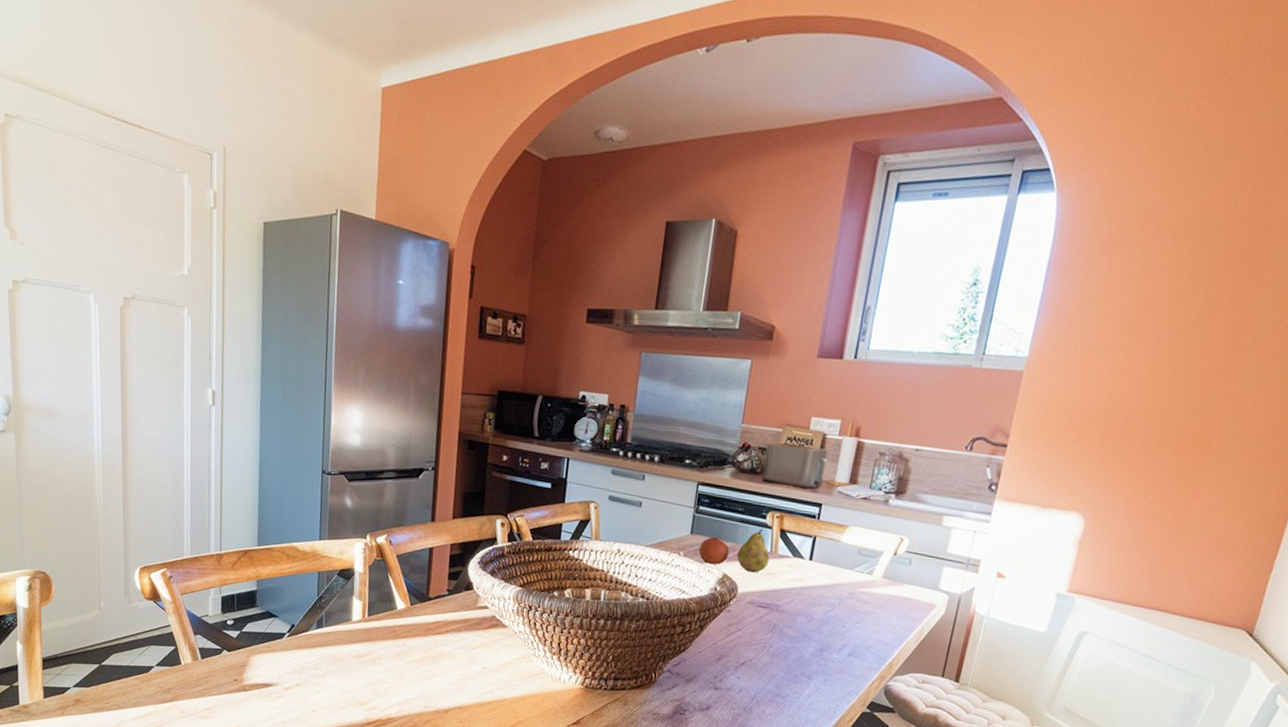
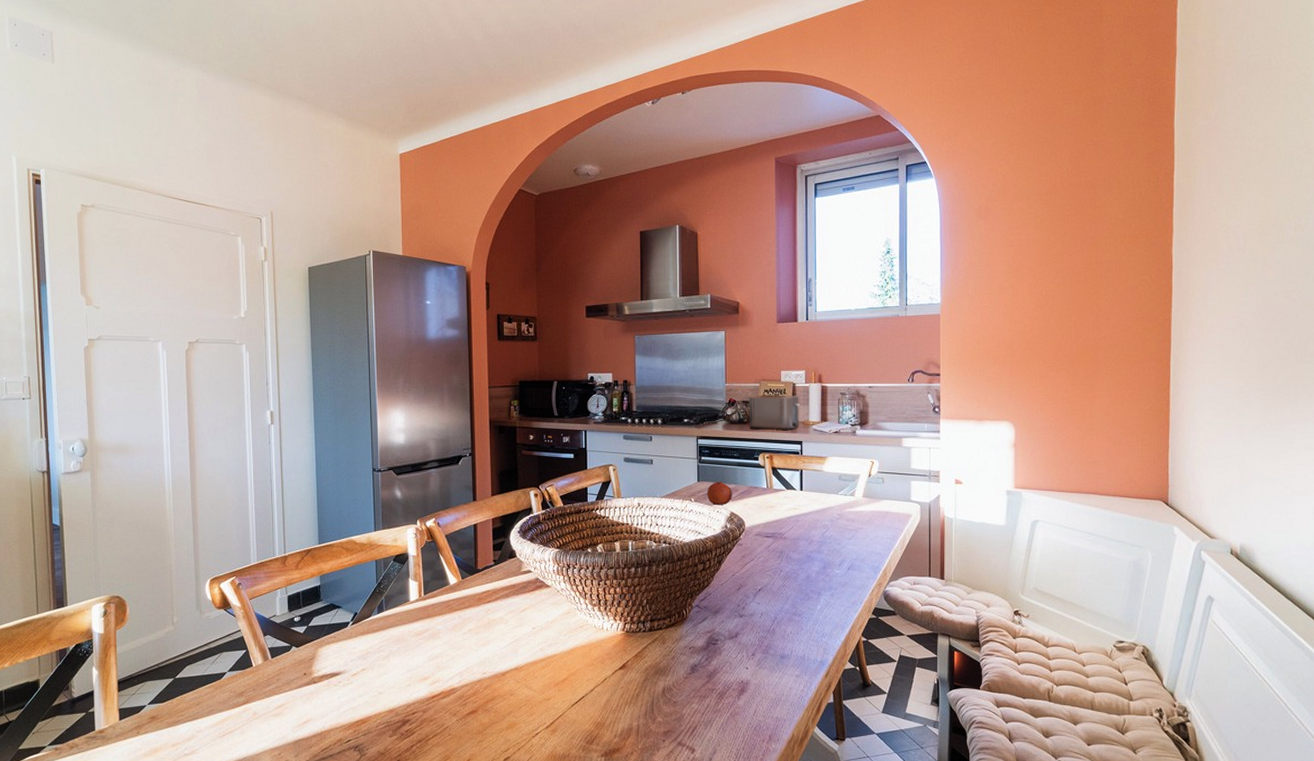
fruit: present [736,528,770,573] -> none [739,468,767,508]

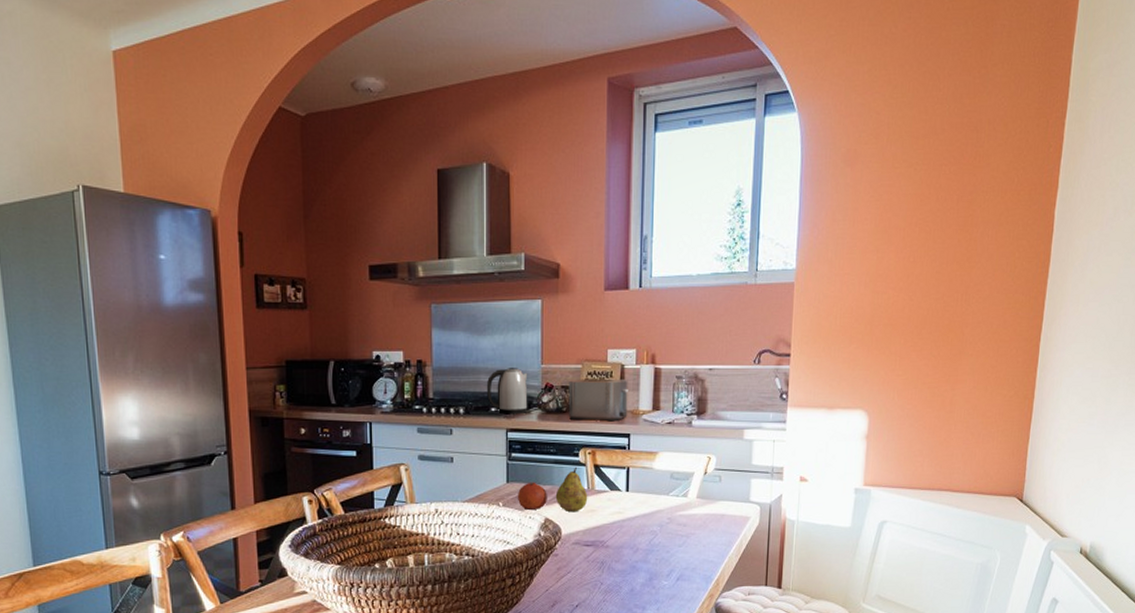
kettle: none [681,385,715,425] -> present [487,366,528,415]
fruit: none [739,468,767,508] -> present [555,466,588,513]

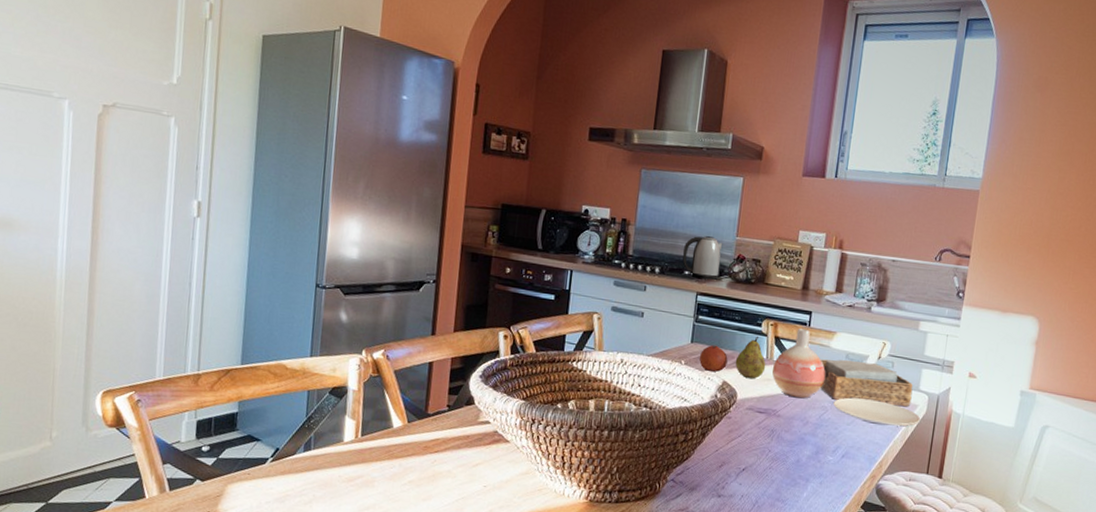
toaster: present [568,378,629,422] -> none [756,254,816,298]
vase: none [595,452,652,526] -> present [772,328,826,399]
napkin holder: none [644,479,743,524] -> present [820,359,913,407]
plate: none [662,517,755,543] -> present [833,397,921,427]

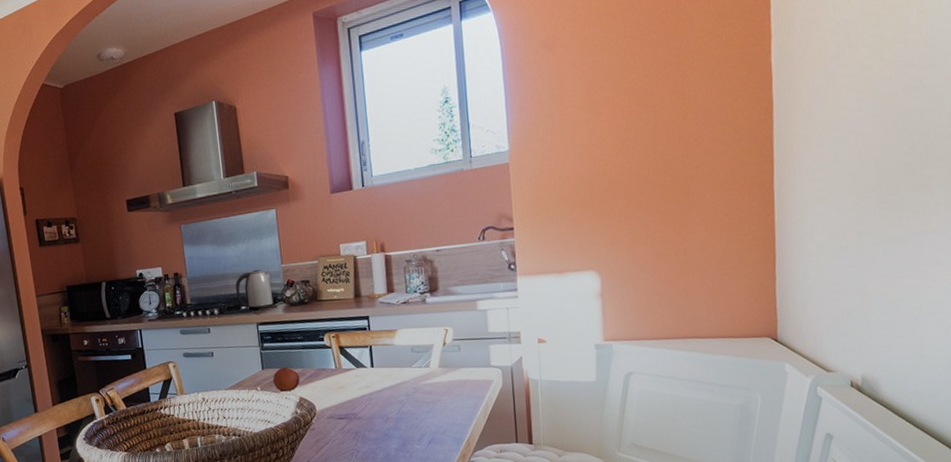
fruit: present [735,335,766,379] -> none [307,349,337,391]
vase: present [772,328,826,399] -> none [343,333,396,399]
napkin holder: present [820,359,913,407] -> none [387,350,486,393]
plate: present [833,397,921,427] -> none [409,384,499,408]

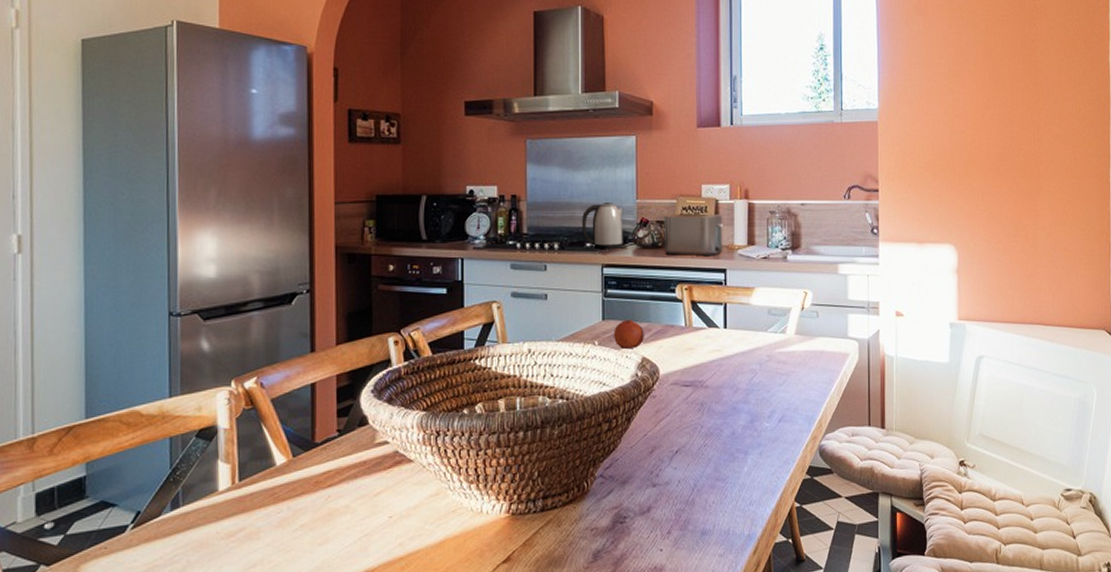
toaster: none [307,268,365,309] -> present [664,213,724,257]

